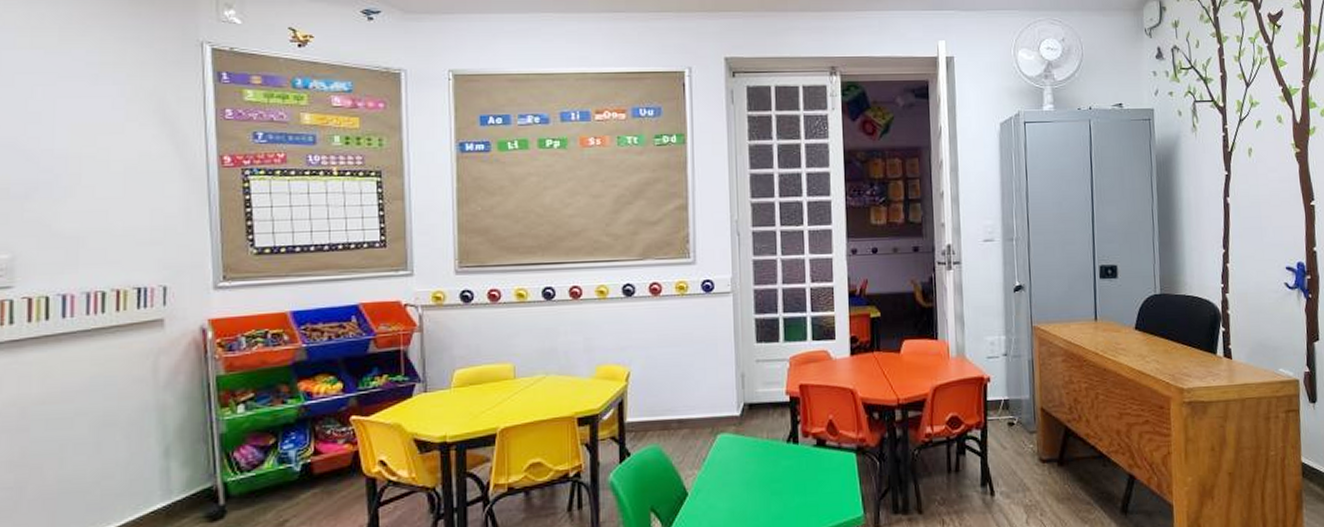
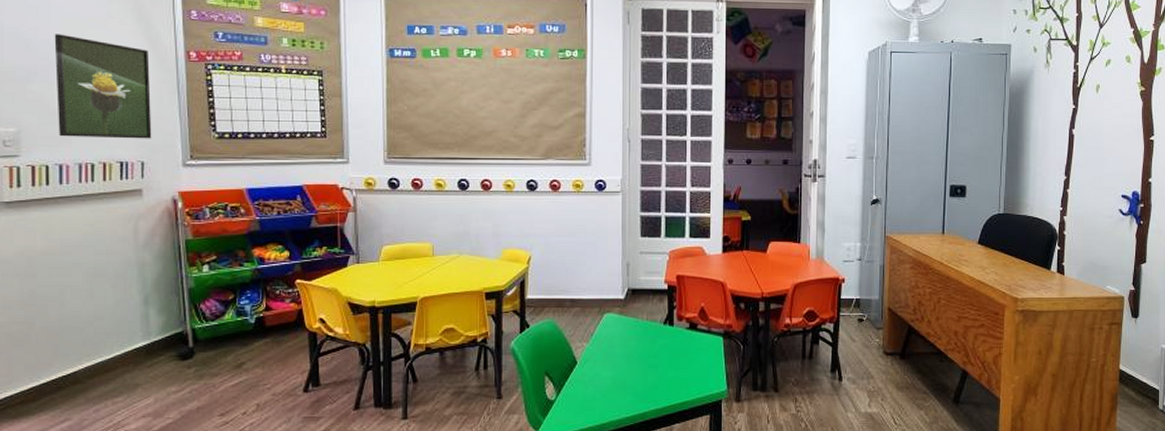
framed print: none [59,142,177,262] -> present [54,34,152,139]

